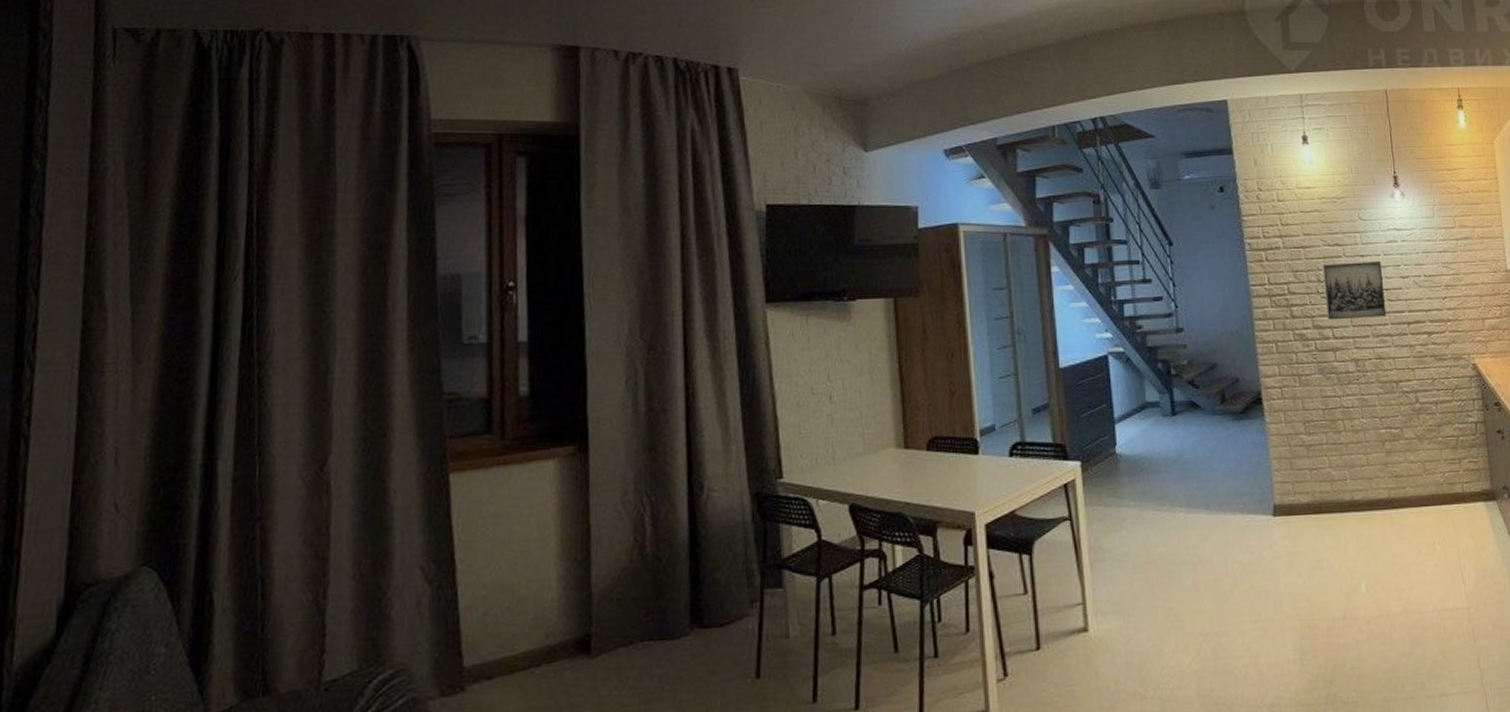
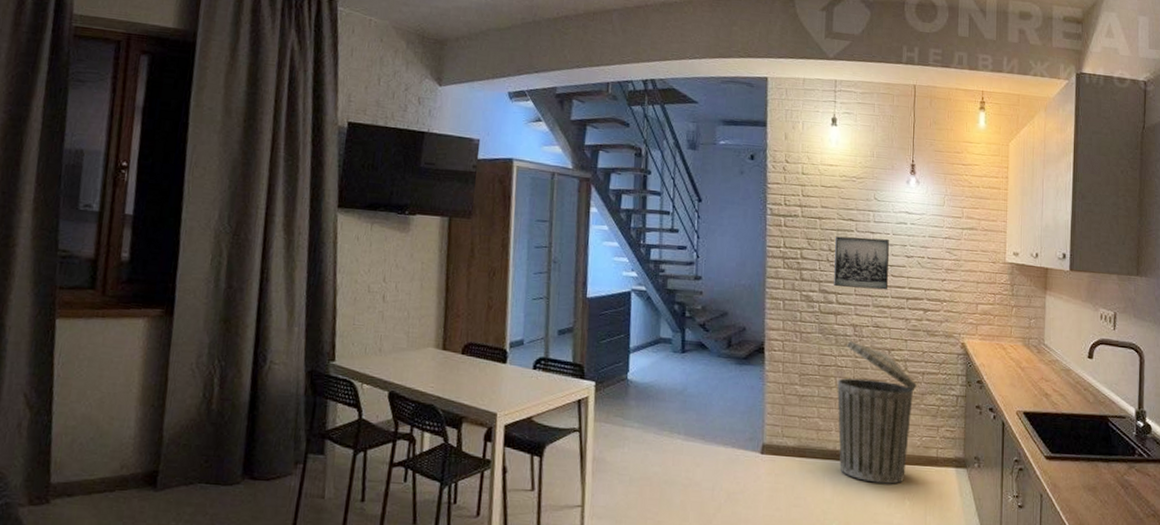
trash can: none [1345,378,1432,531] -> present [837,341,917,484]

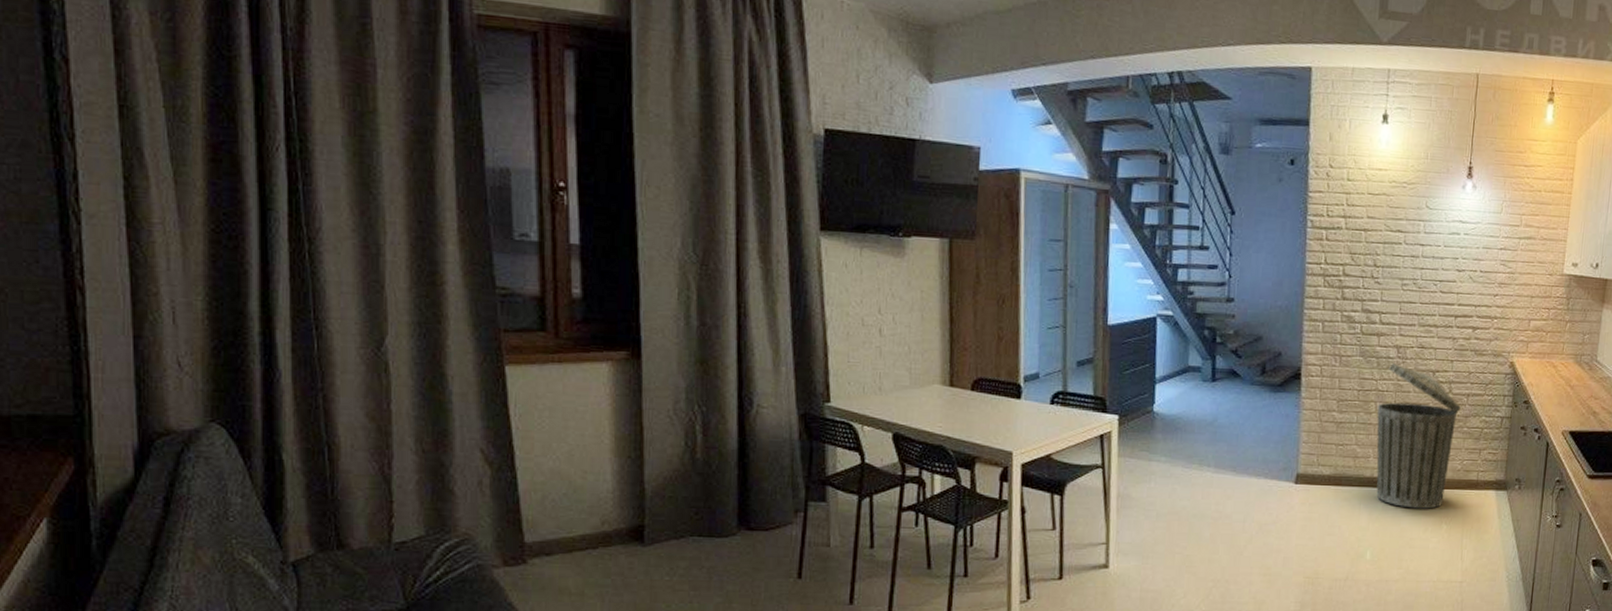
wall art: present [834,236,889,290] -> none [1378,250,1440,308]

